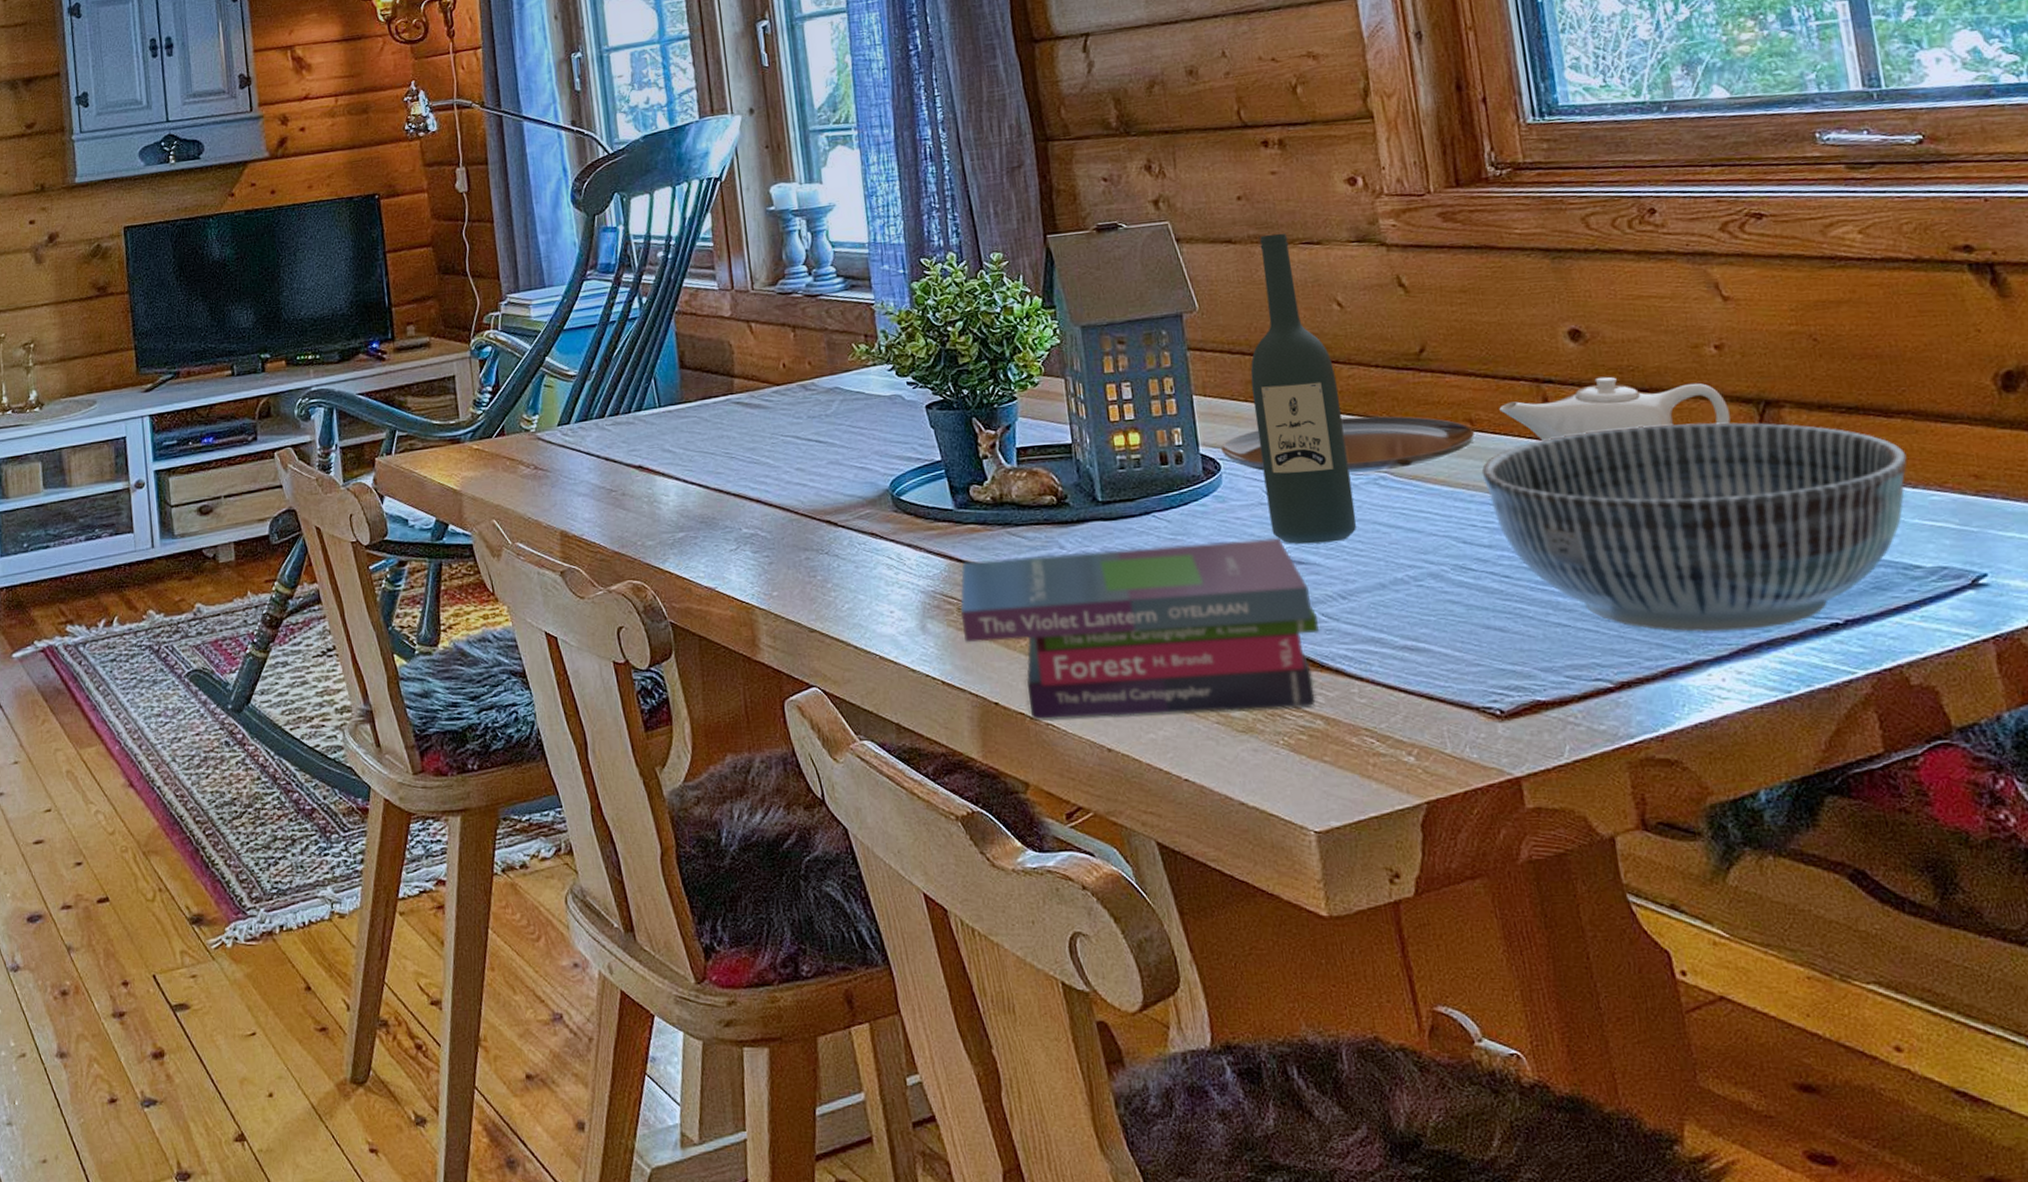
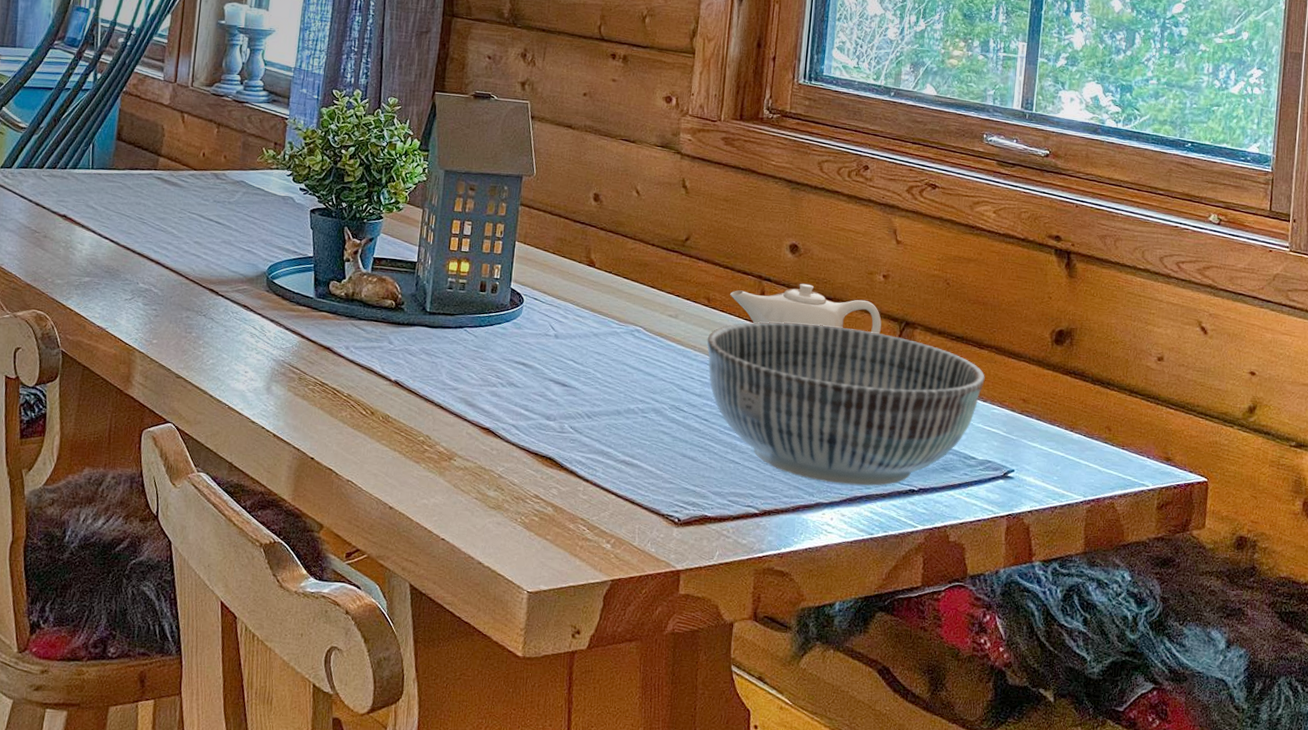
books: present [960,538,1319,718] -> none [299,341,567,496]
plate: present [1220,416,1475,474] -> none [526,277,709,326]
wine bottle: present [1250,234,1357,545] -> none [549,128,623,374]

